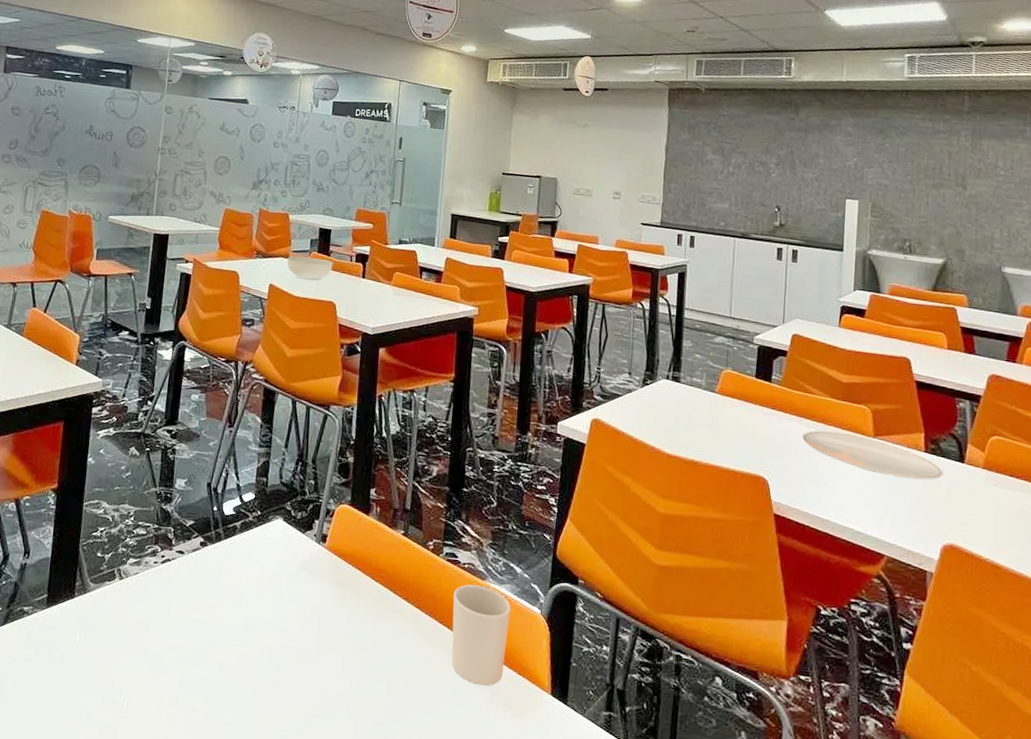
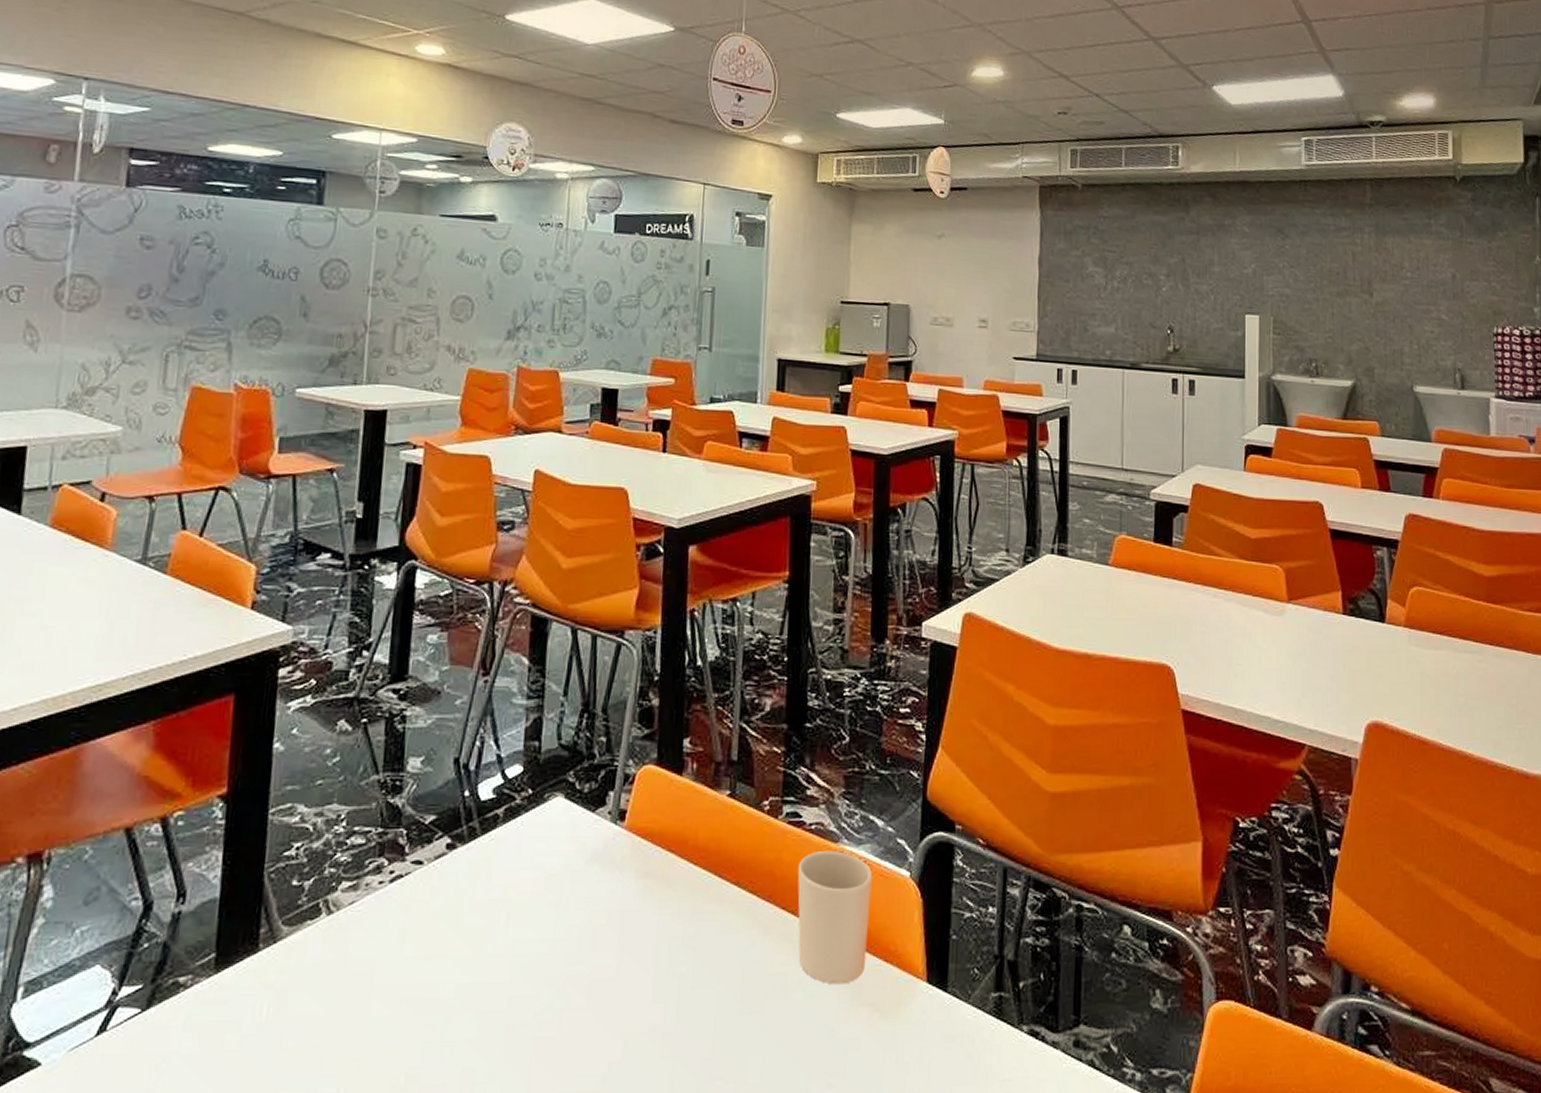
bowl: present [287,256,334,281] -> none [558,428,624,462]
plate: present [802,430,944,481] -> none [1210,600,1364,649]

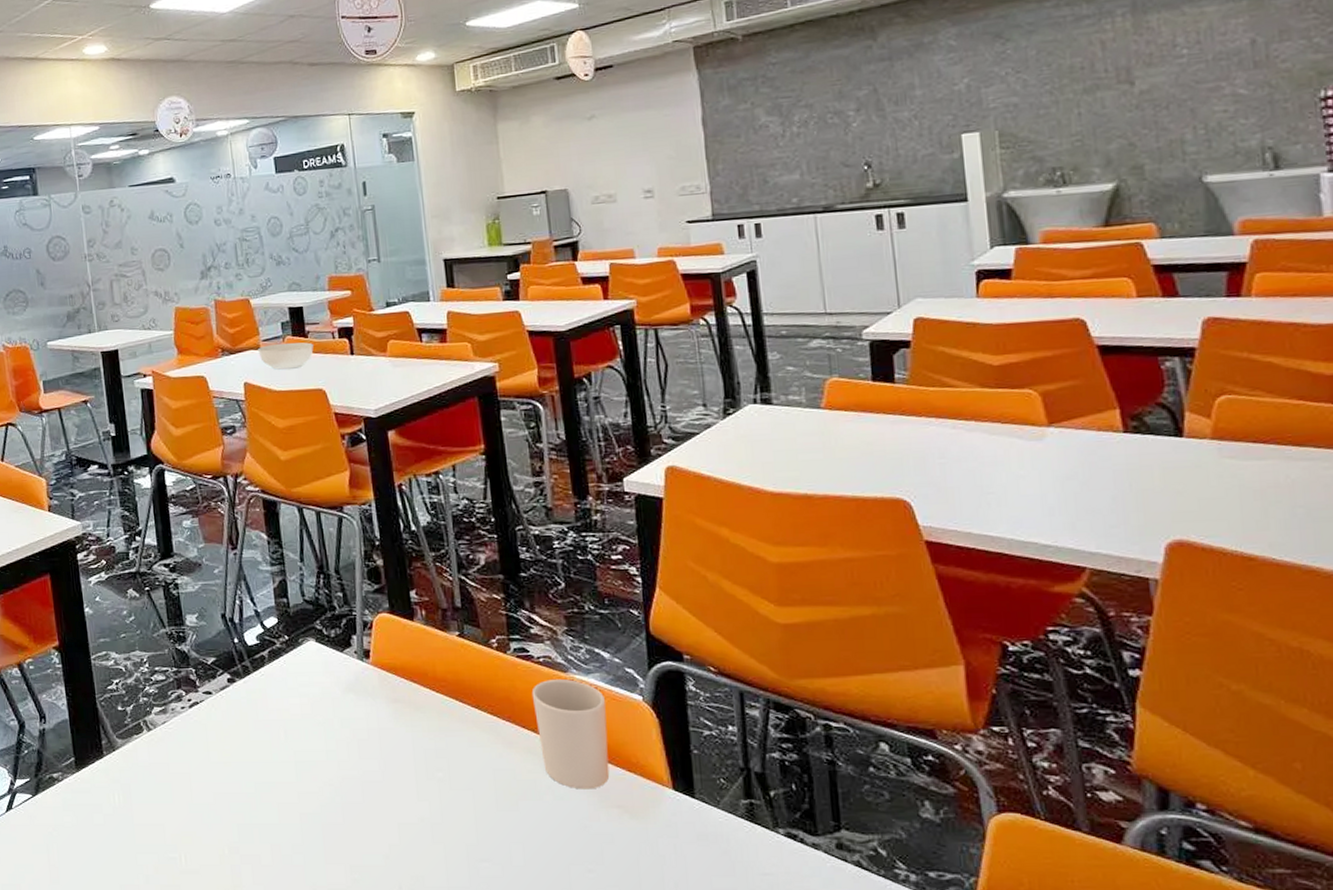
bowl: none [558,428,624,462] -> present [258,342,314,371]

